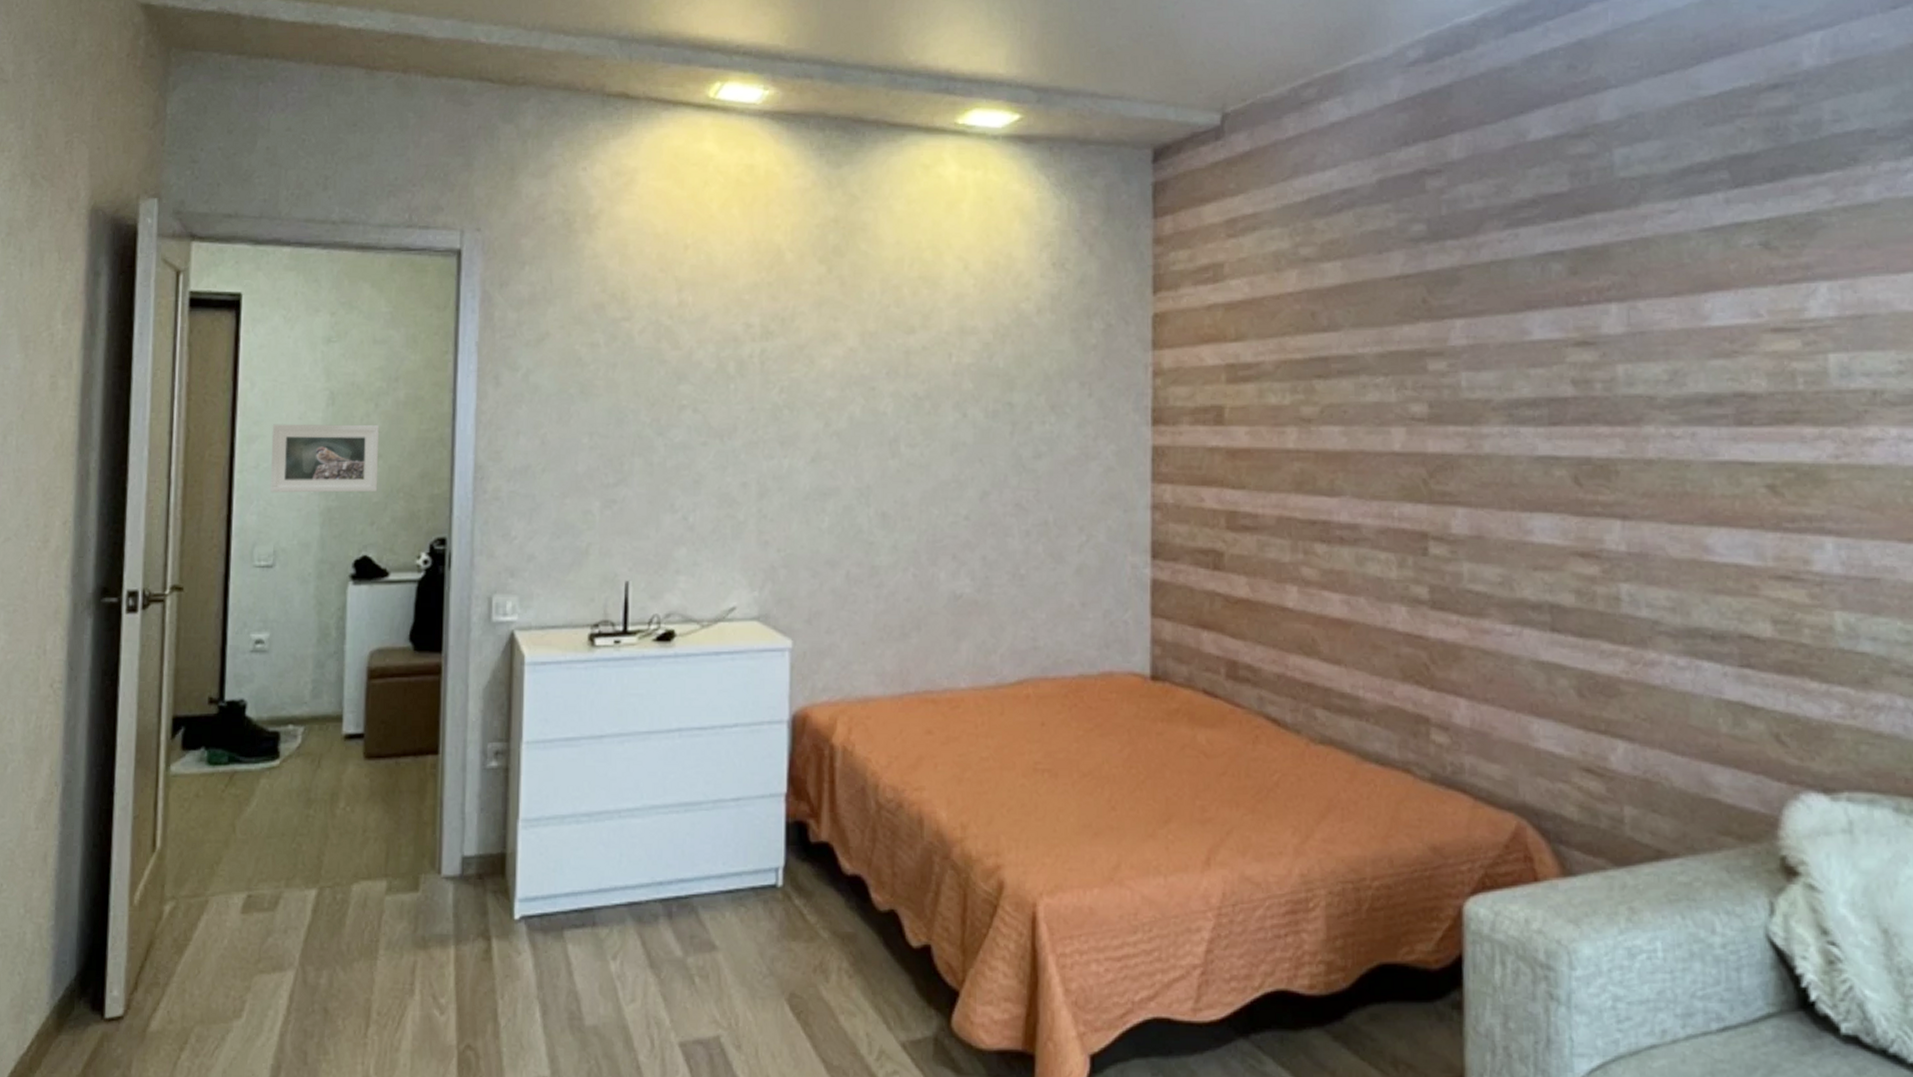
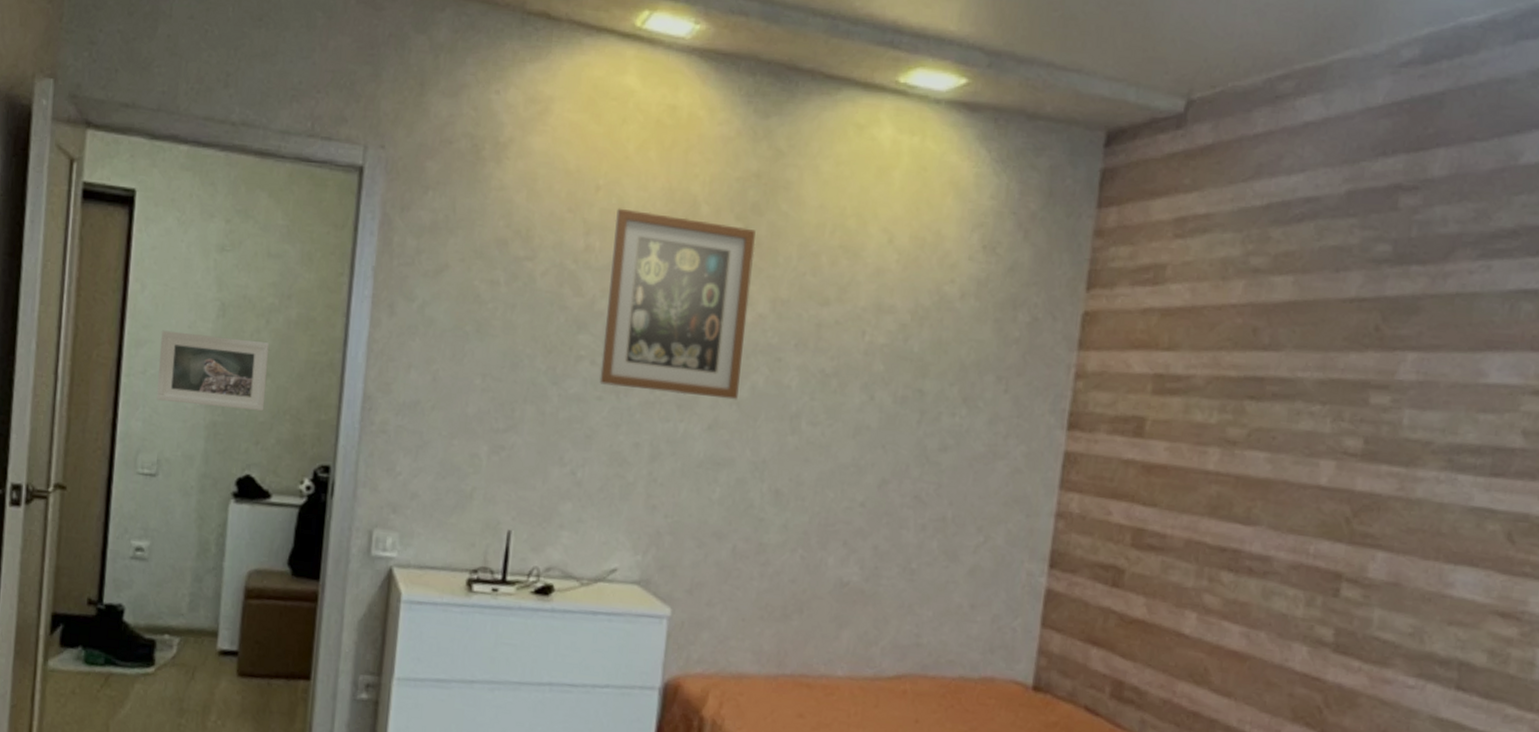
wall art: none [703,263,840,432] -> present [599,208,756,400]

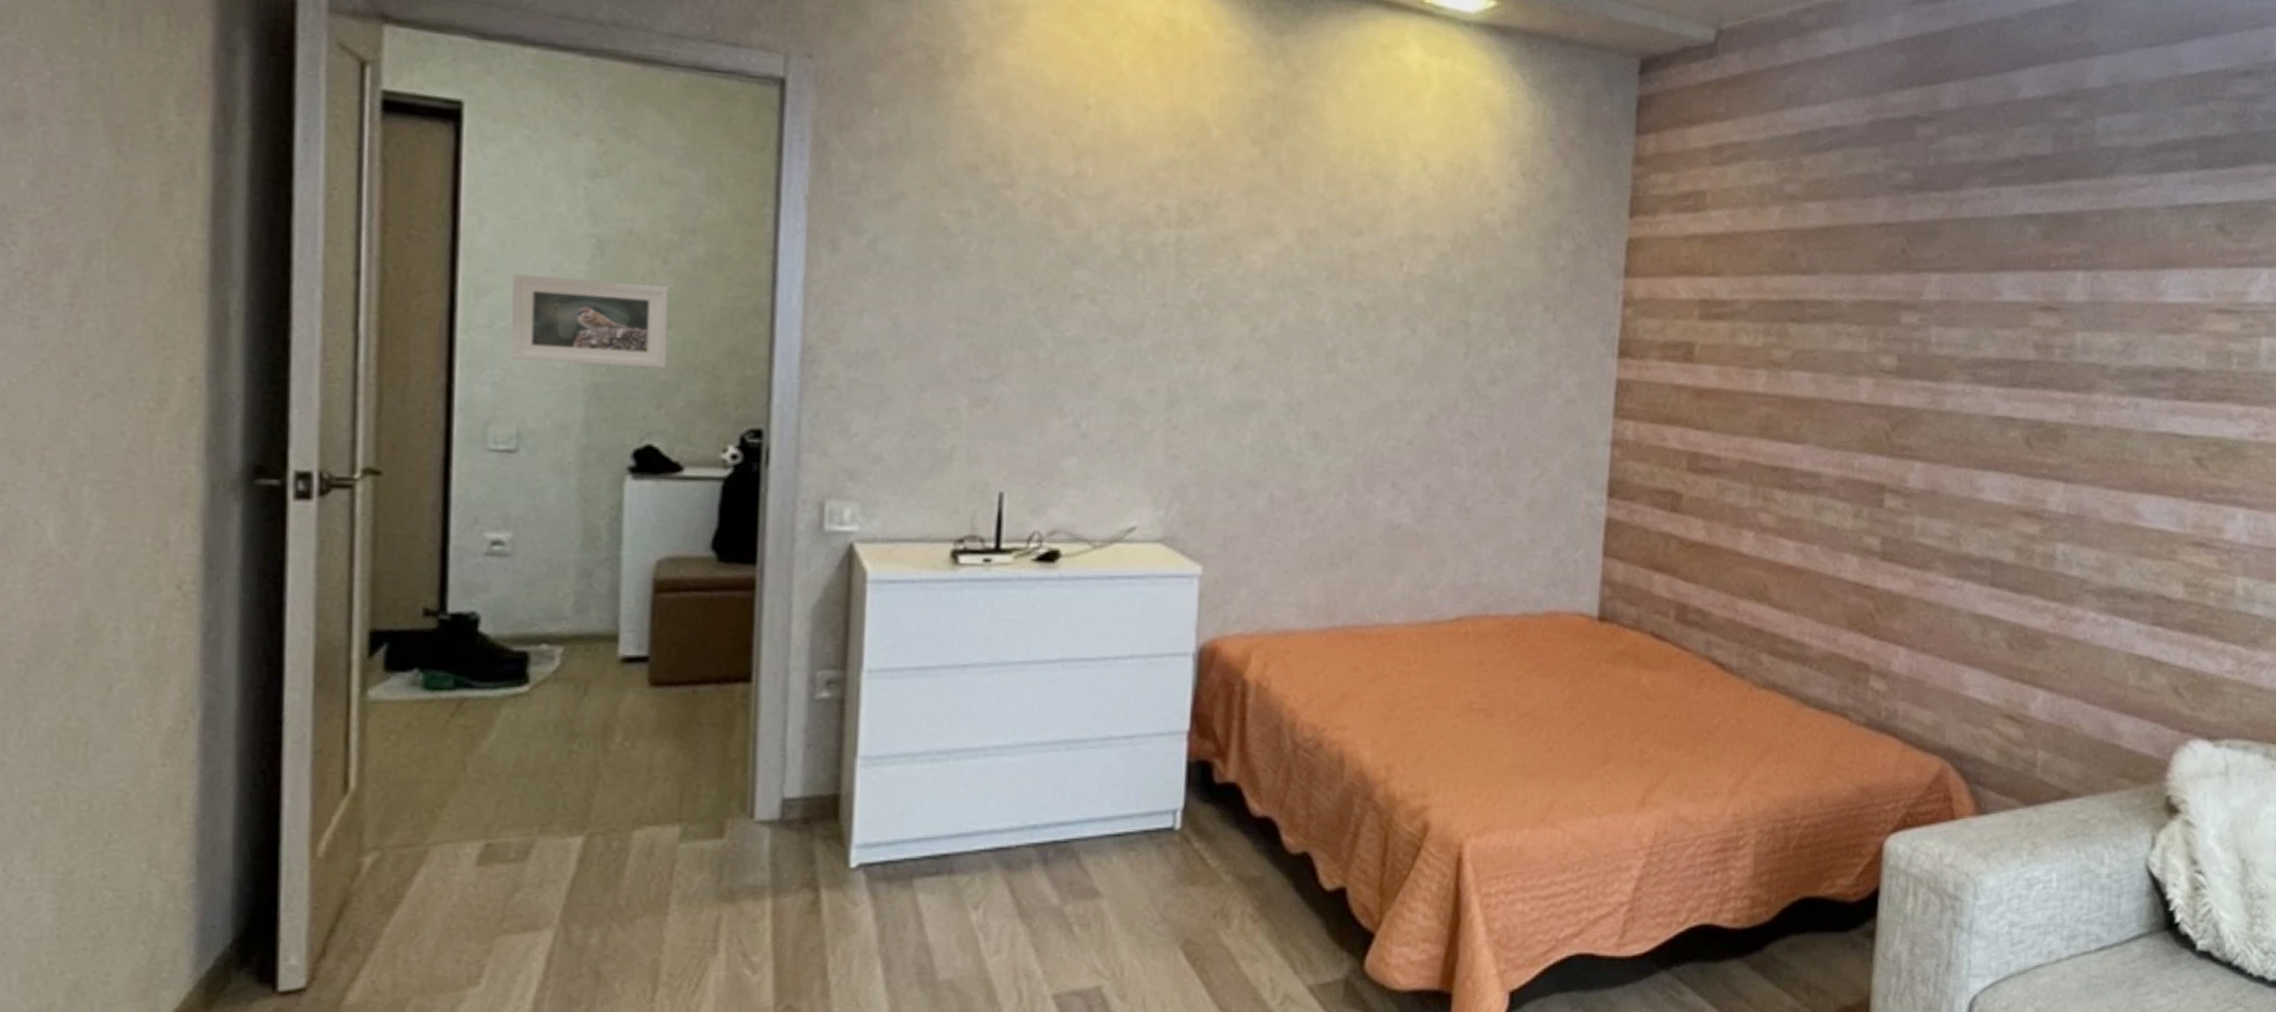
wall art: present [599,208,756,400] -> none [1102,130,1276,338]

